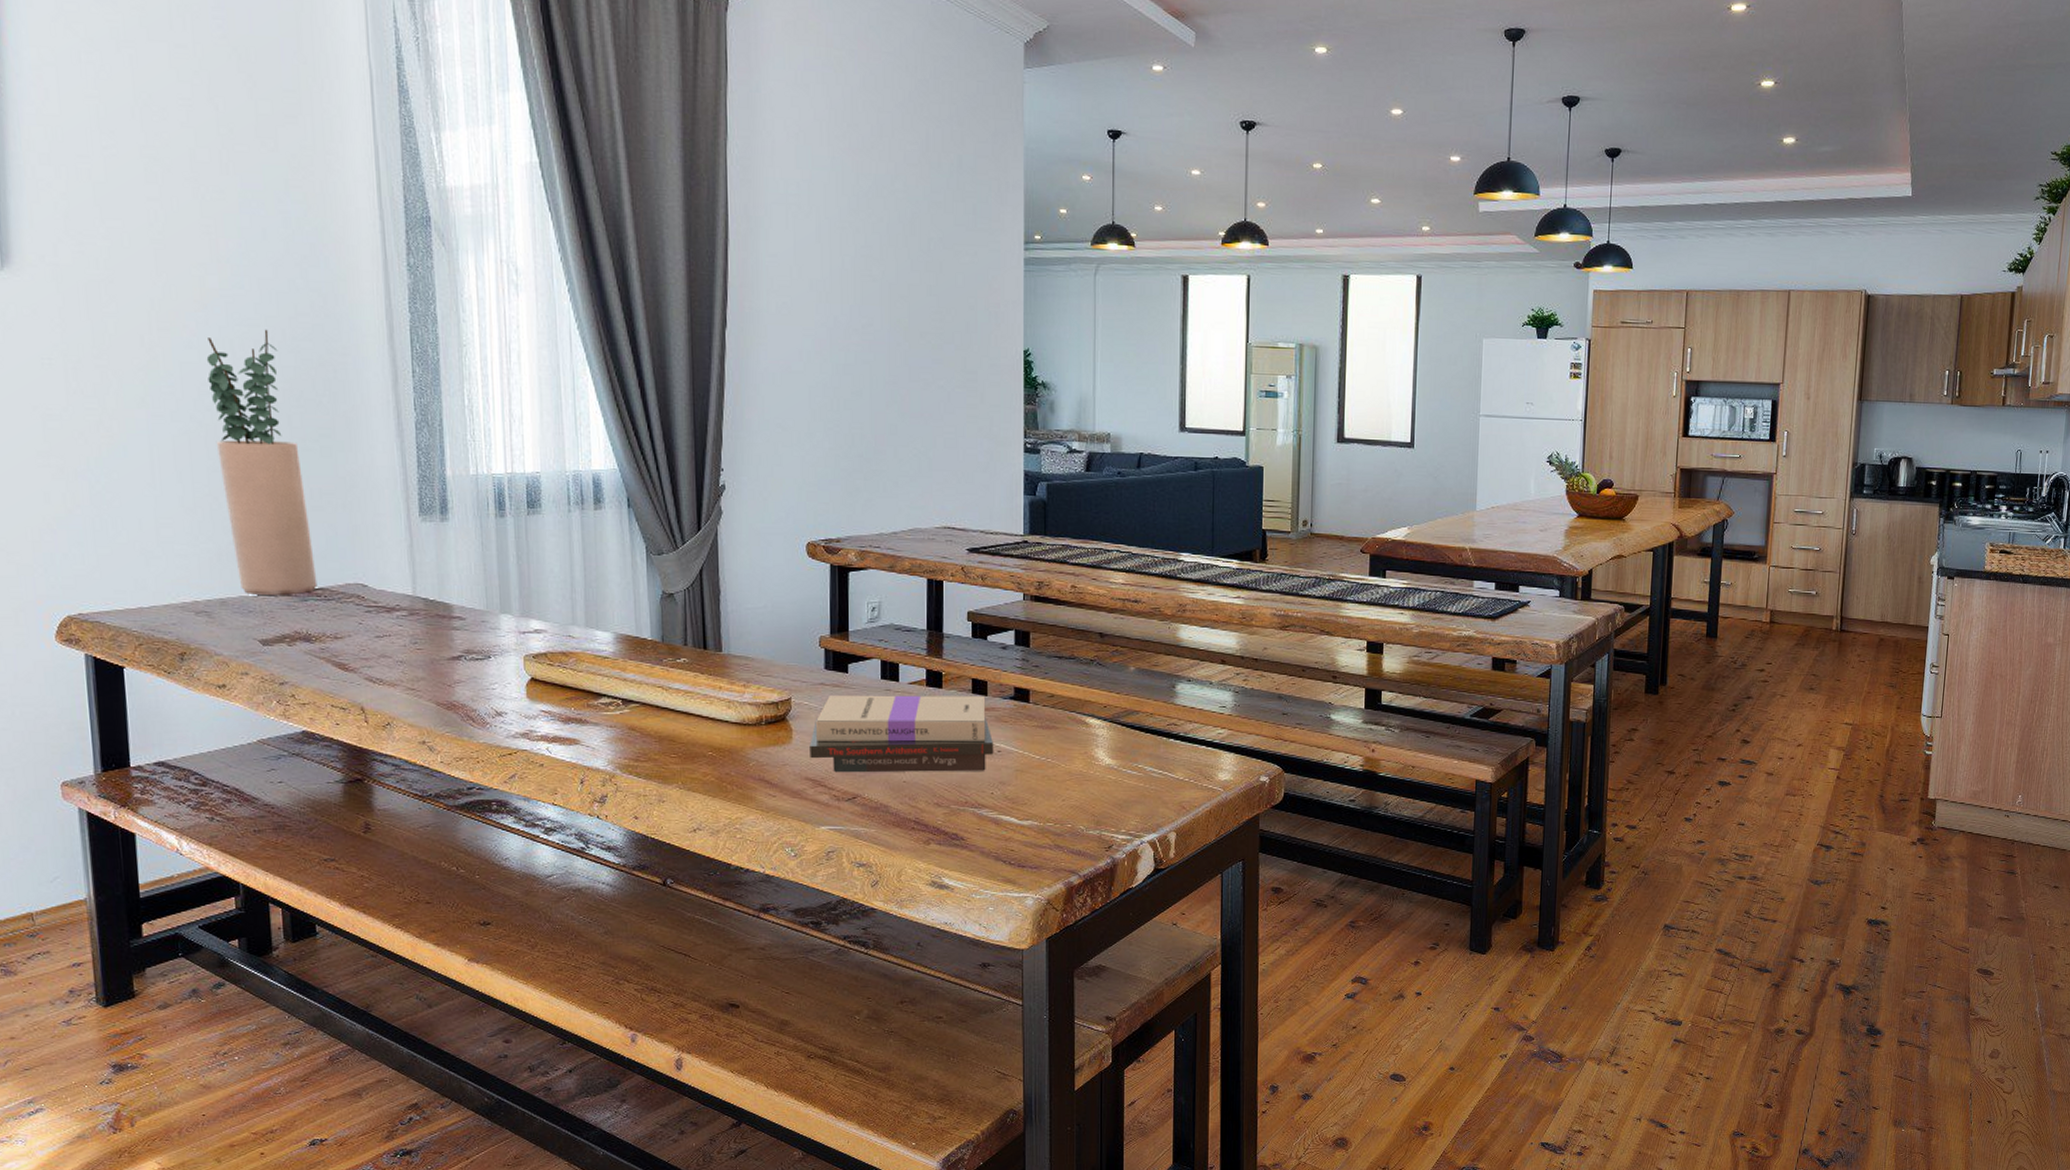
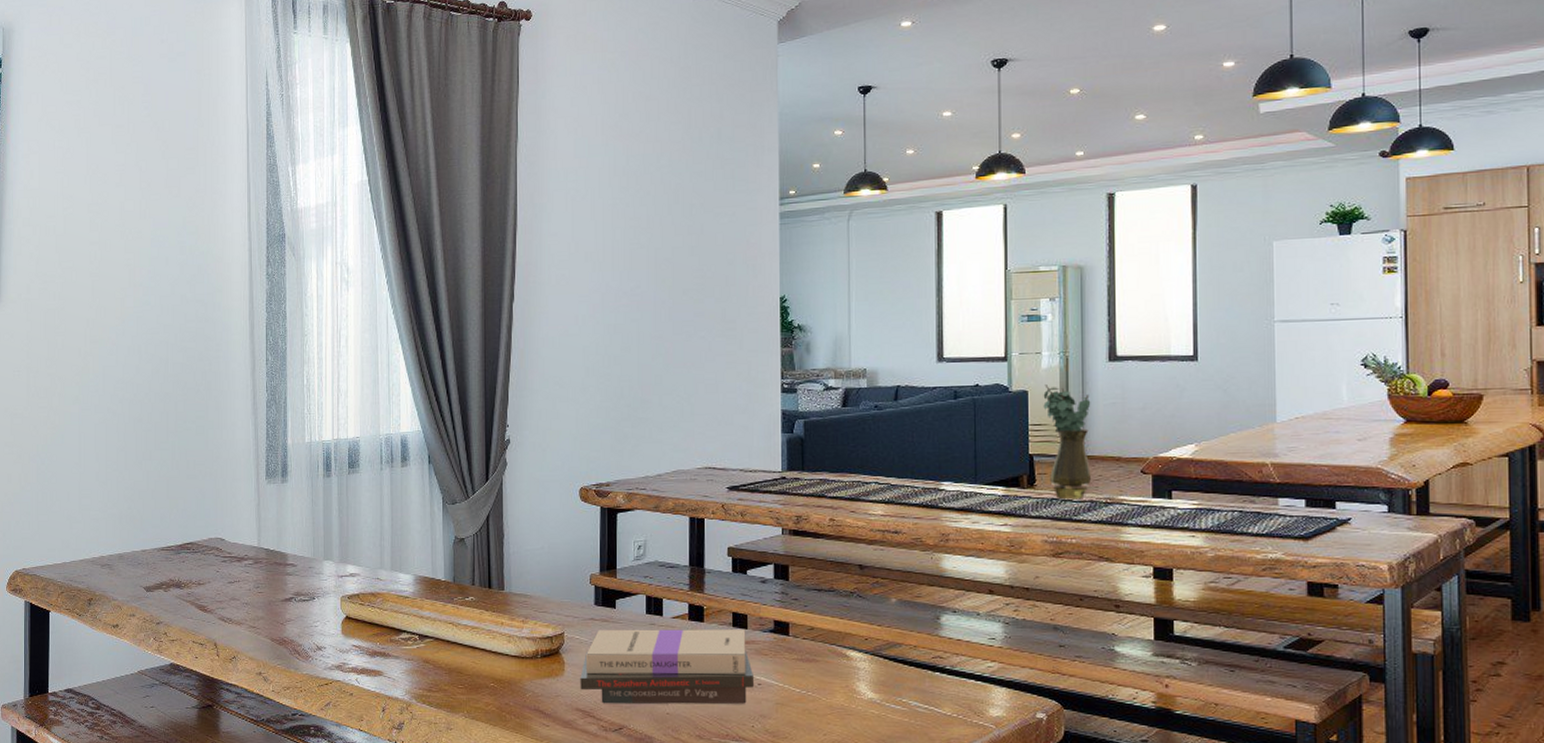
vase: present [206,329,318,596] -> none [121,335,188,551]
vase: none [1277,461,1320,575] -> present [1043,384,1091,500]

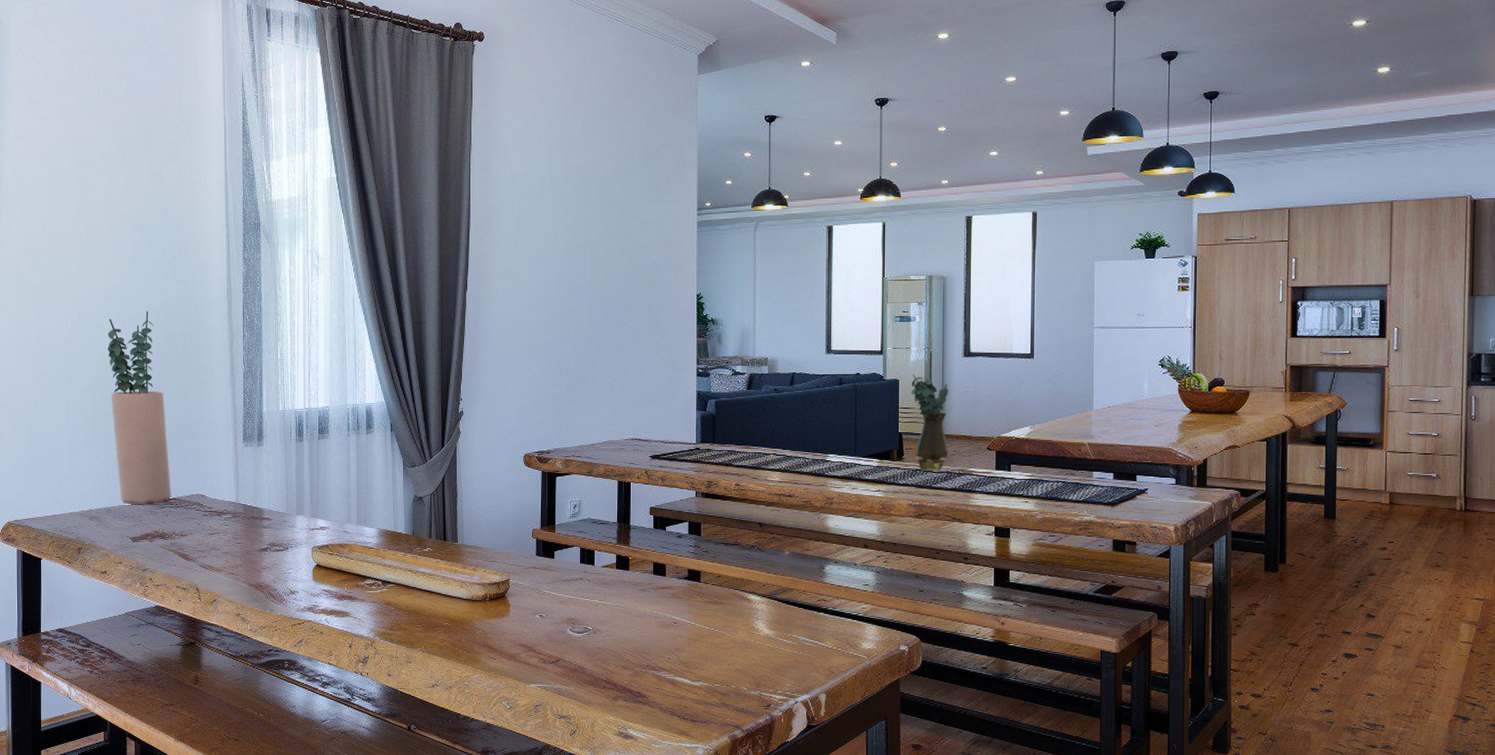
vase: none [121,335,188,551] -> present [107,311,172,505]
books: present [580,629,755,705] -> none [523,576,671,640]

